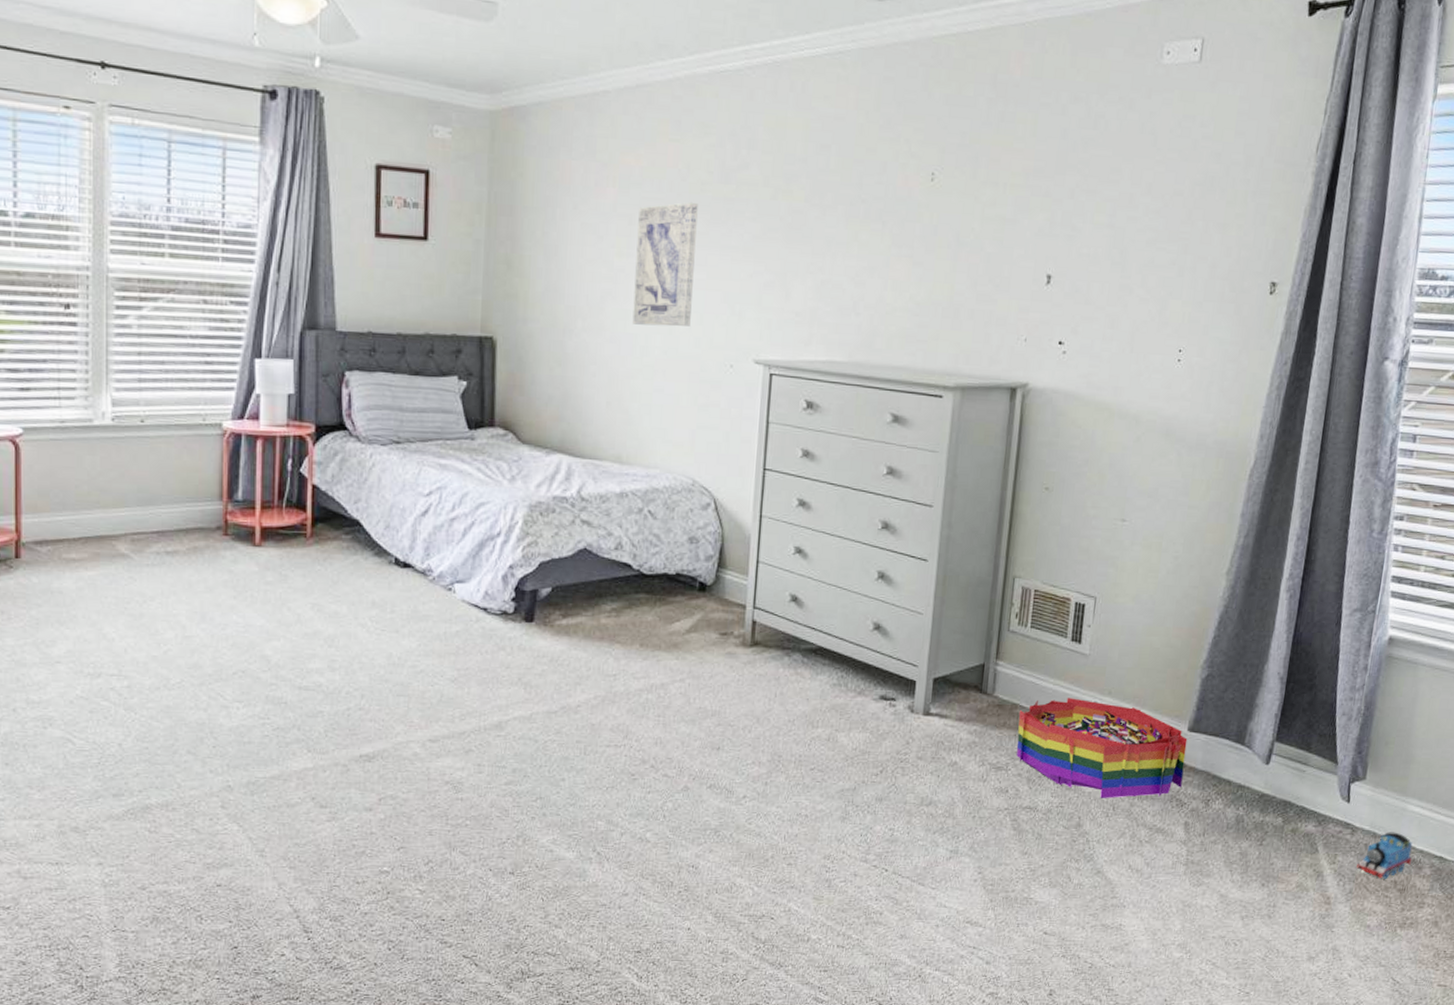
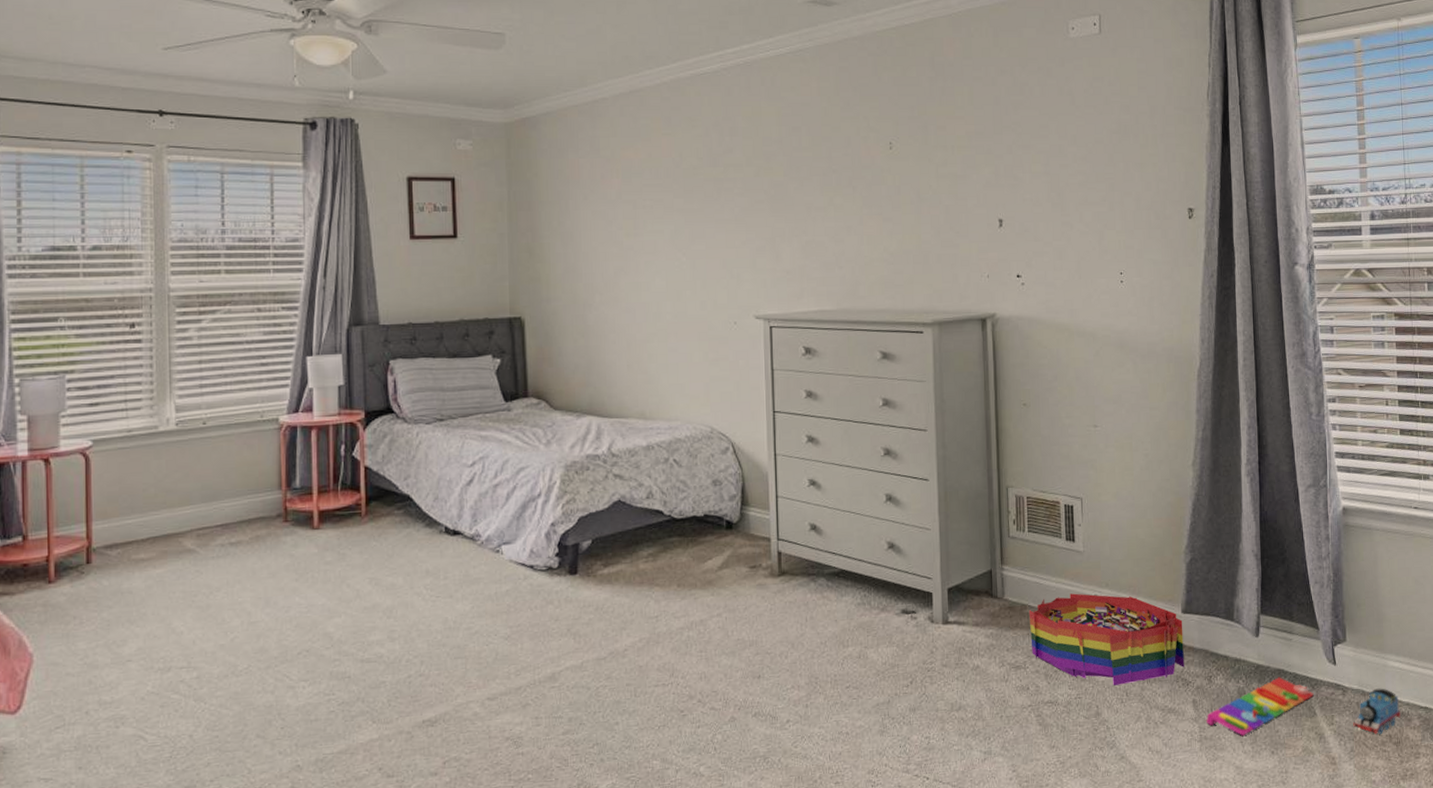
wall art: present [632,202,698,327] -> none [641,186,695,294]
knob puzzle: none [1196,809,1319,864] -> present [1206,677,1314,736]

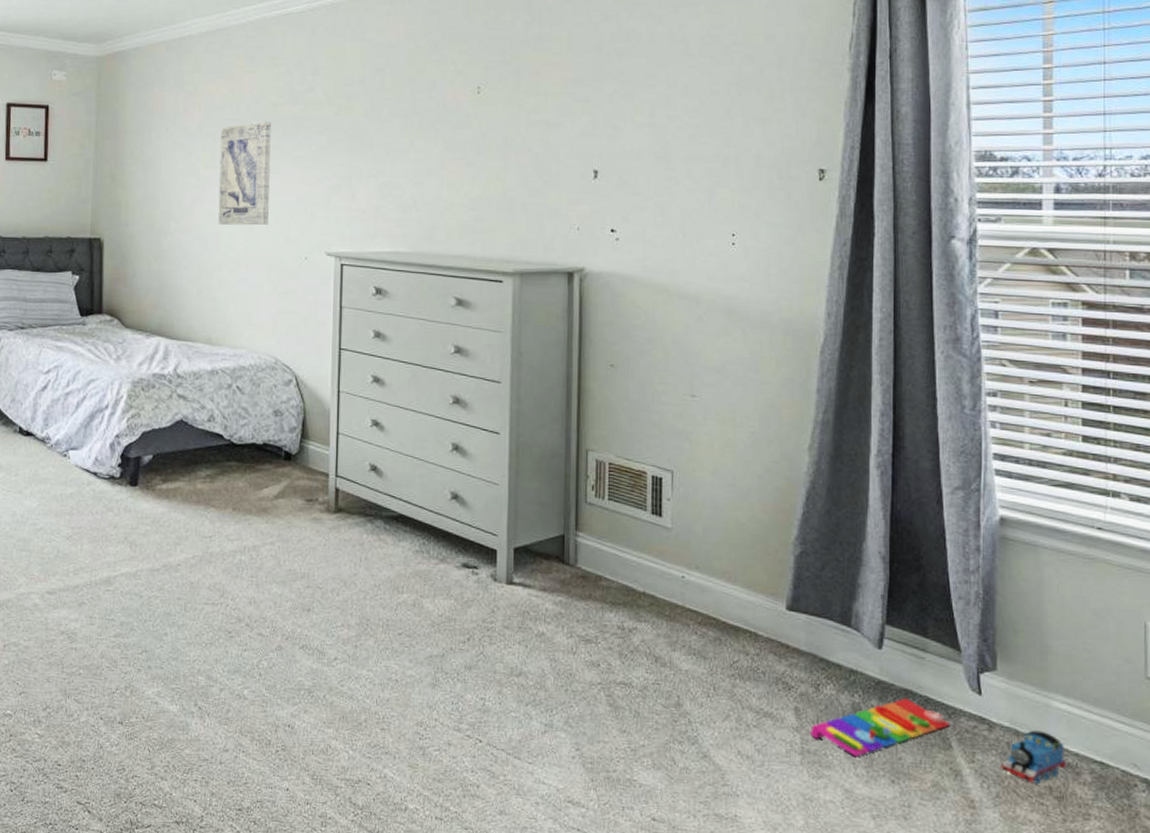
wall art: none [641,186,695,294] -> present [218,122,271,226]
storage bin: present [1028,593,1184,686] -> none [604,571,787,679]

